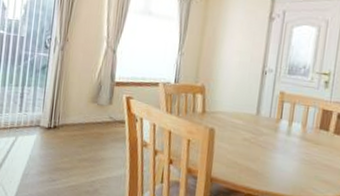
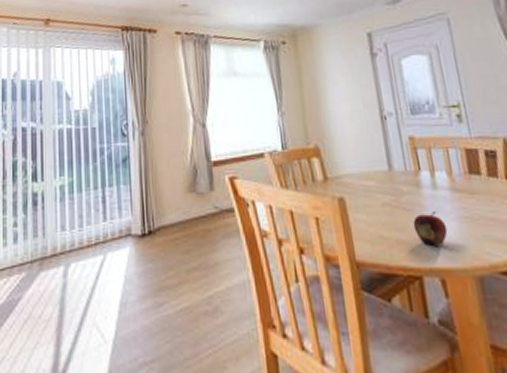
fruit: none [262,151,289,177] -> present [412,210,448,246]

